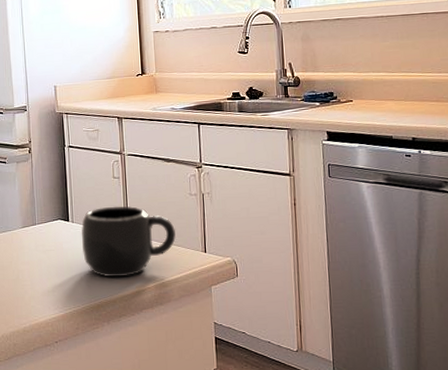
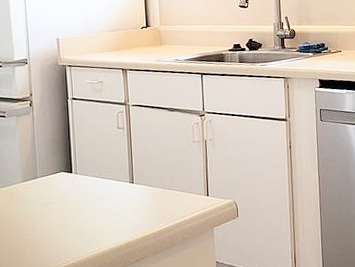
mug: present [81,206,176,278] -> none [85,155,179,226]

